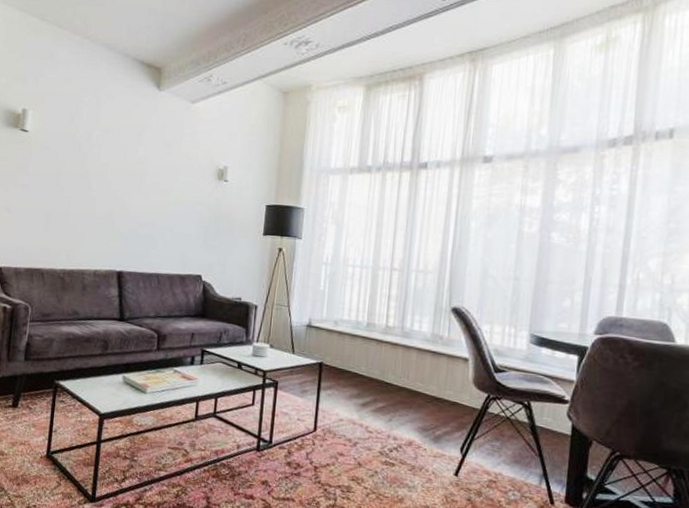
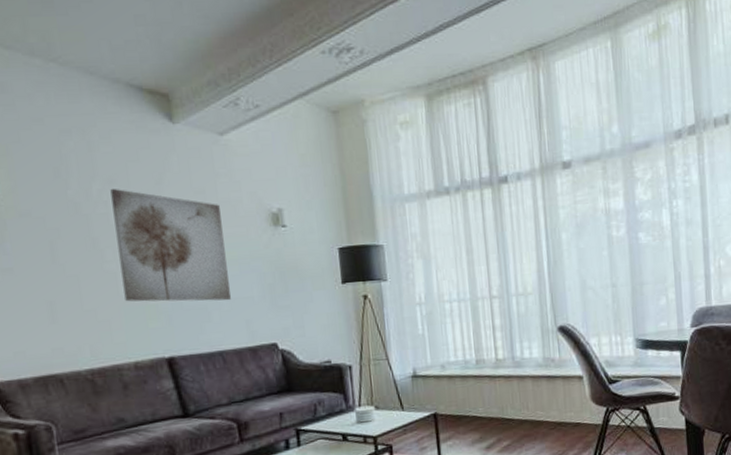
wall art: none [98,135,180,235] -> present [110,188,231,302]

